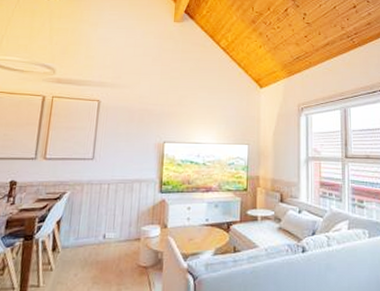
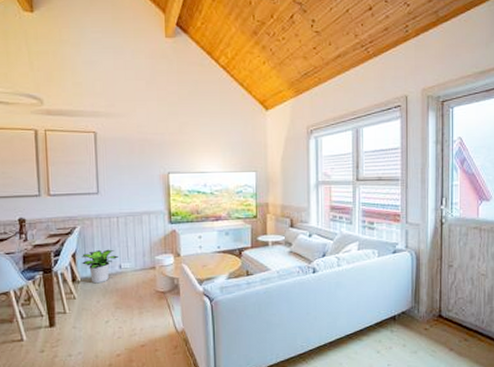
potted plant: none [66,217,104,254] -> present [82,249,118,284]

